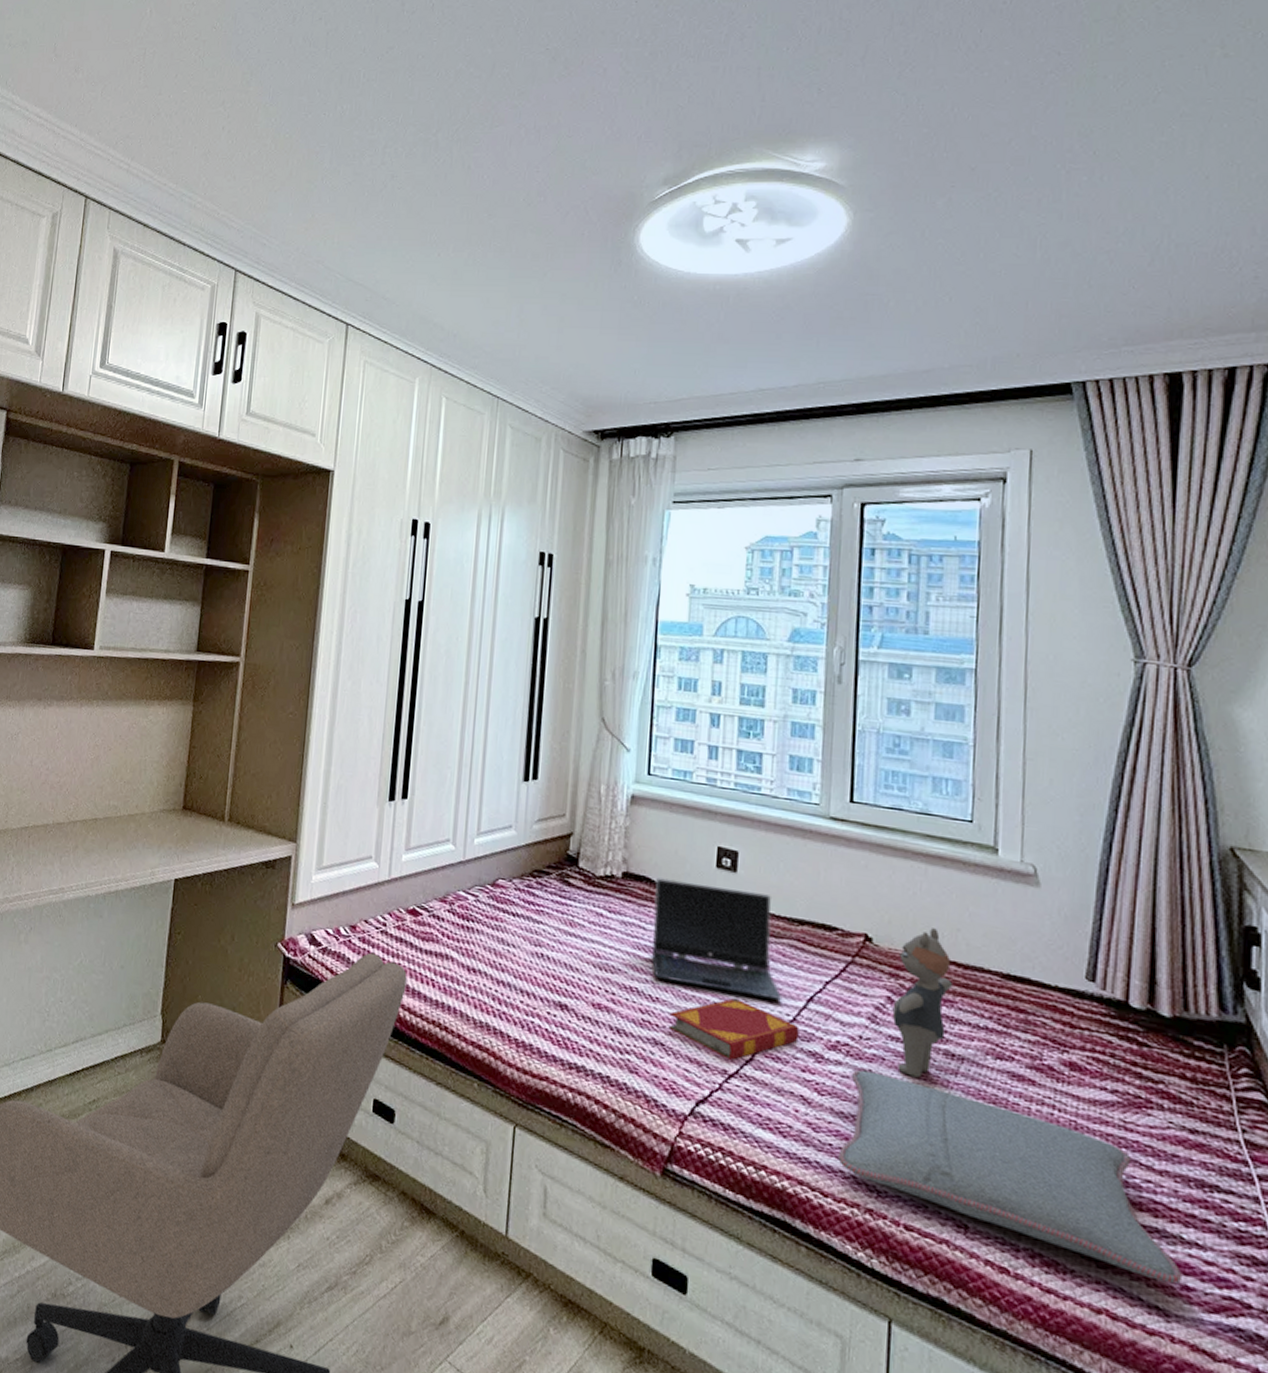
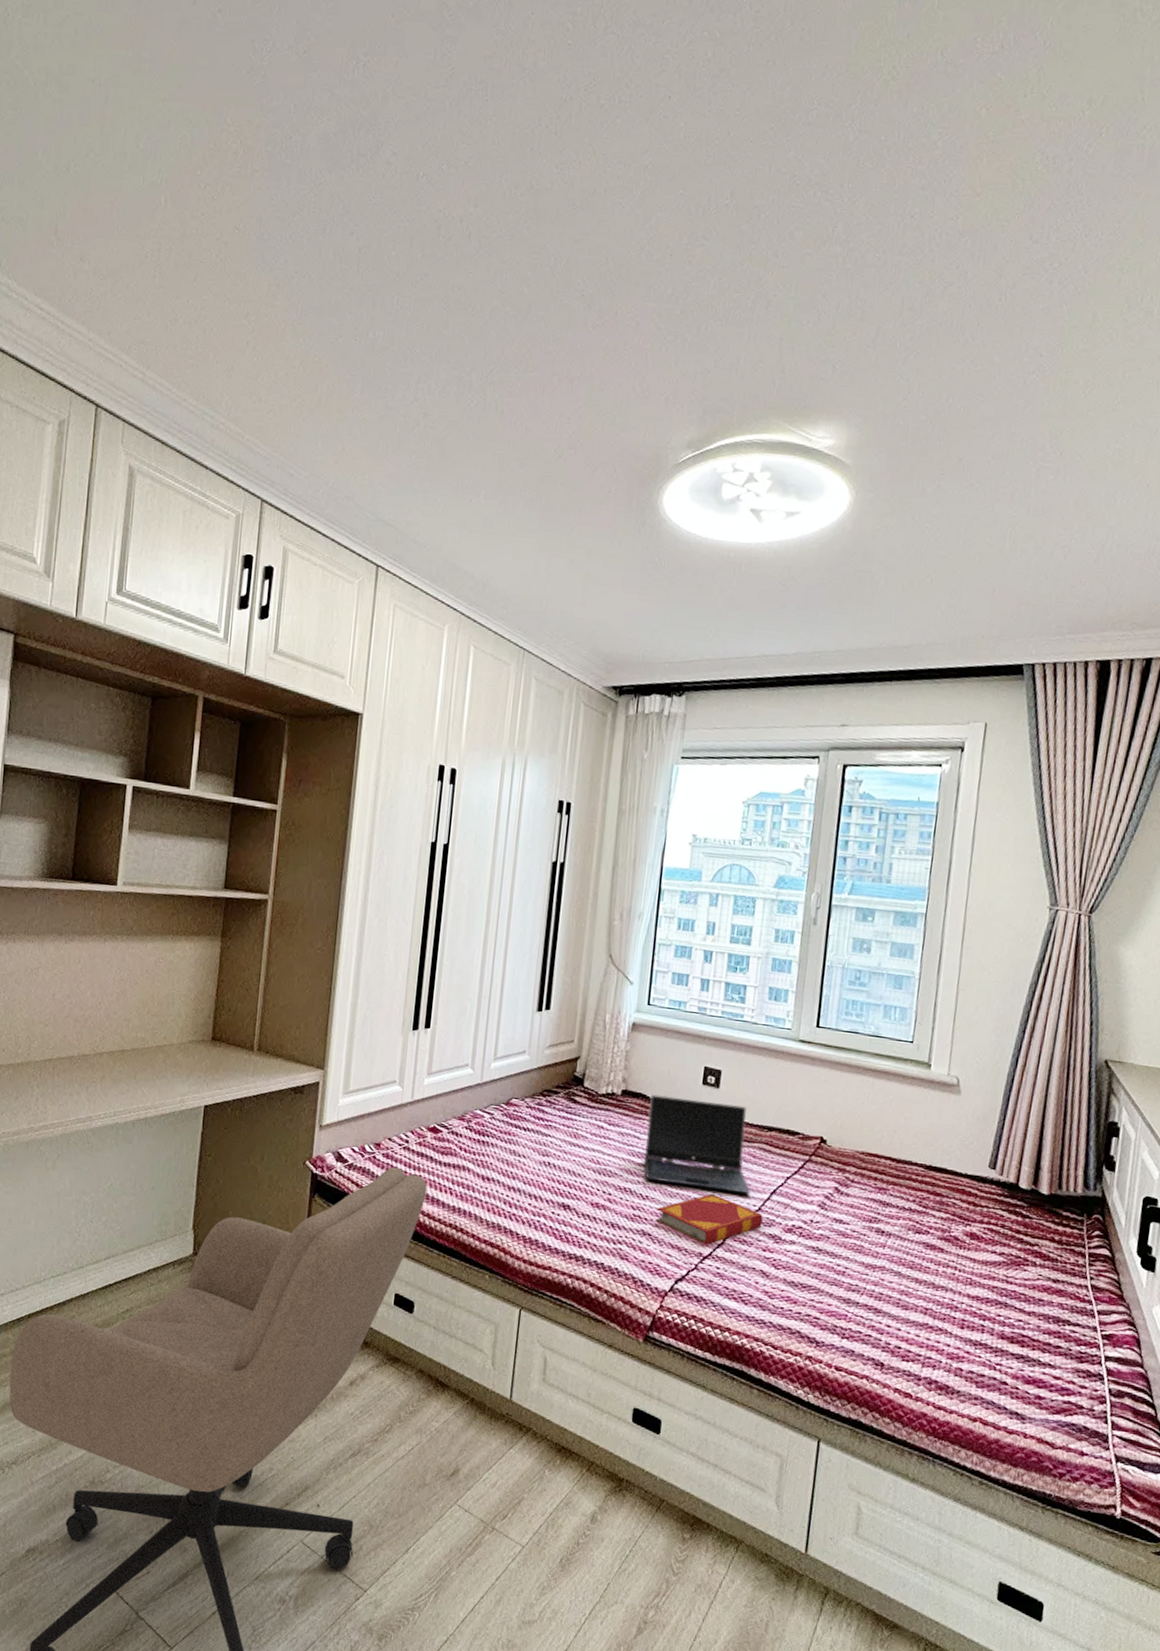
pillow: present [838,1069,1182,1284] -> none [787,1247,1037,1396]
teddy bear: present [892,928,954,1078] -> none [838,1130,888,1251]

